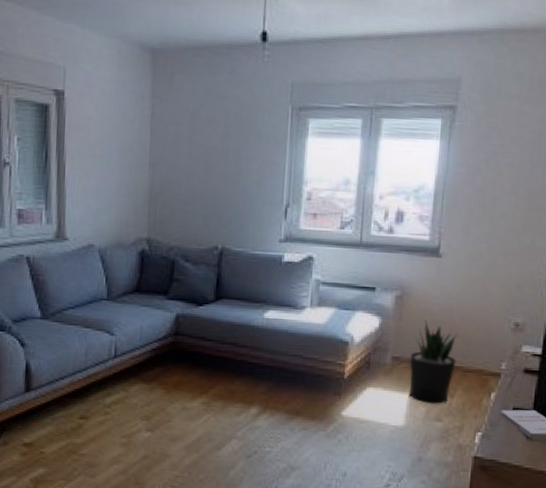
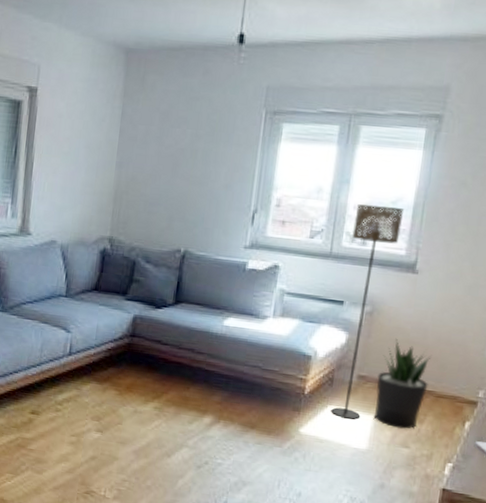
floor lamp: none [369,194,426,399] -> present [331,204,405,420]

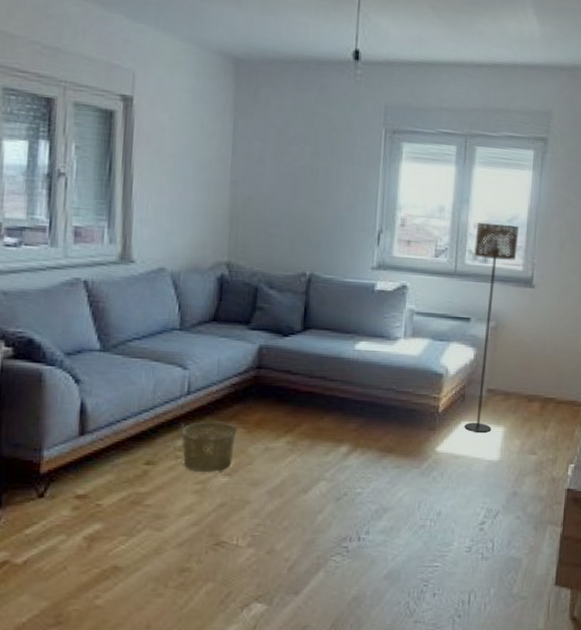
basket: none [61,380,111,428] -> present [181,422,238,473]
planter: present [375,338,432,429] -> none [504,350,551,437]

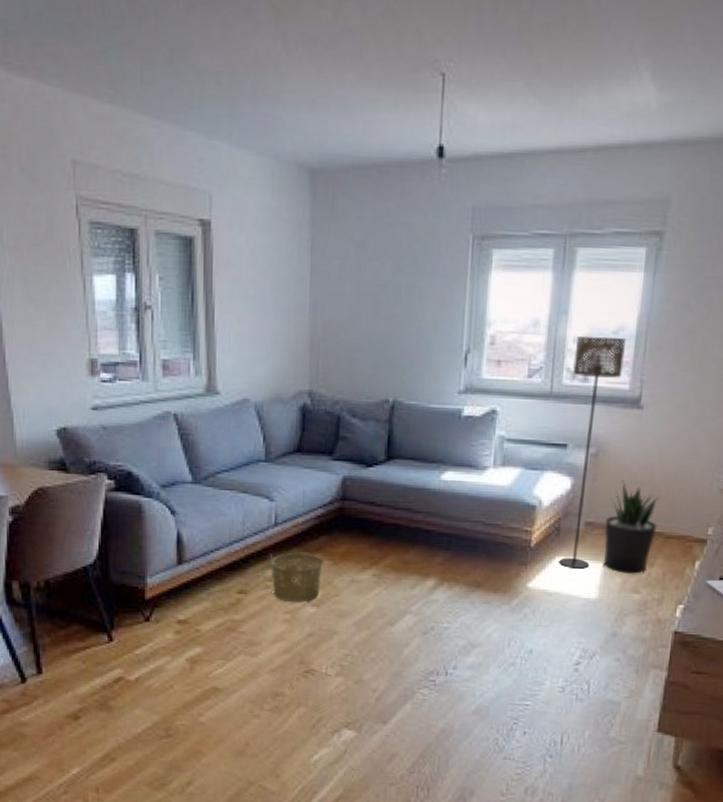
planter: none [504,350,551,437] -> present [604,479,660,574]

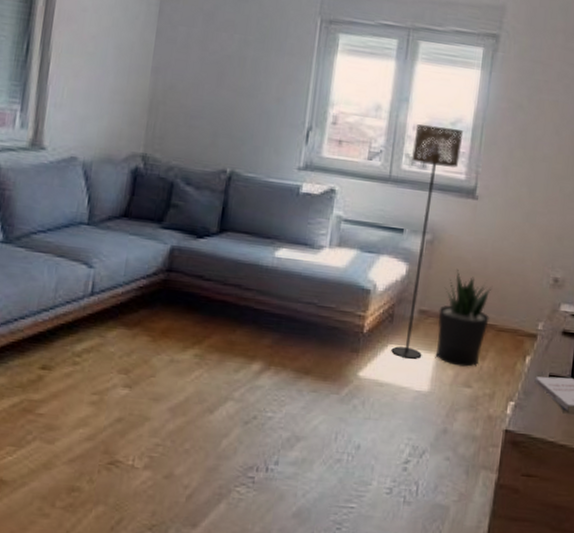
basket: present [270,553,325,603] -> none [80,326,143,384]

